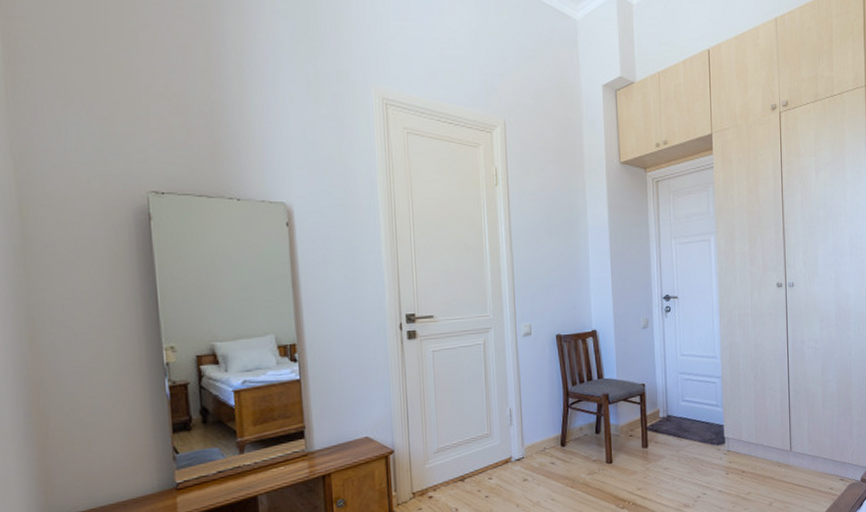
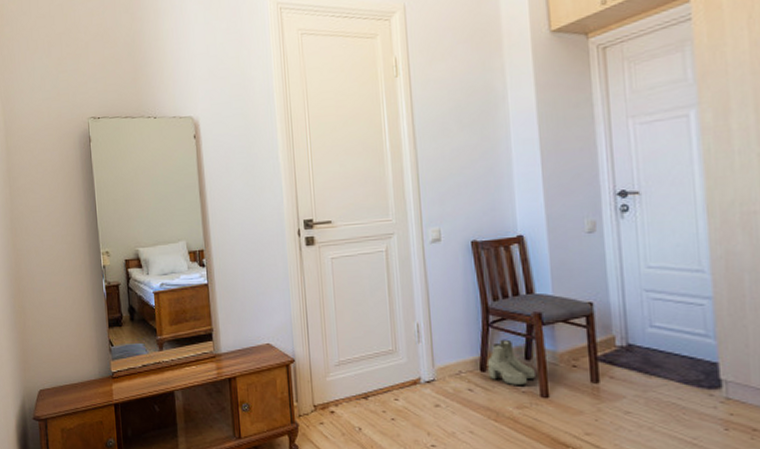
boots: none [567,417,603,456] -> present [488,339,535,385]

